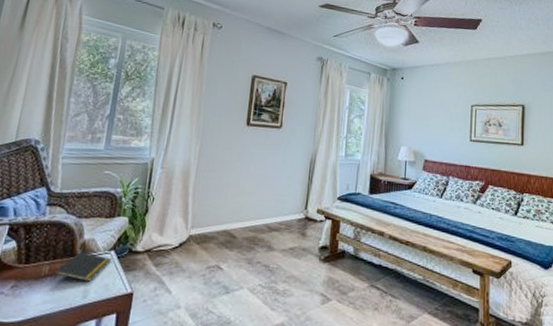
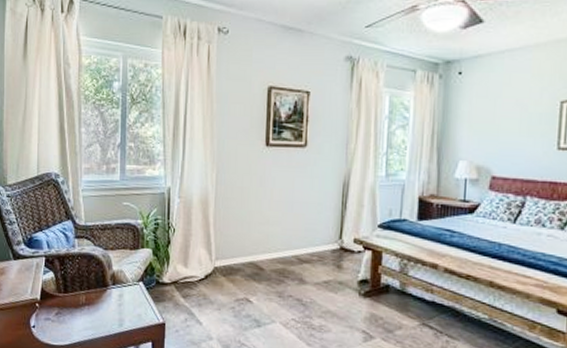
notepad: present [53,251,112,282] -> none [91,282,141,311]

